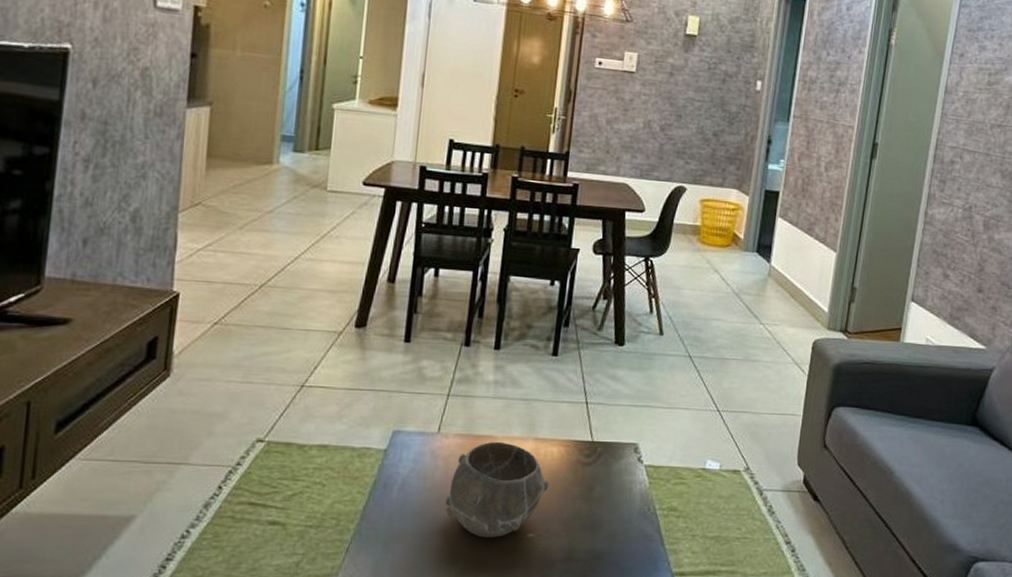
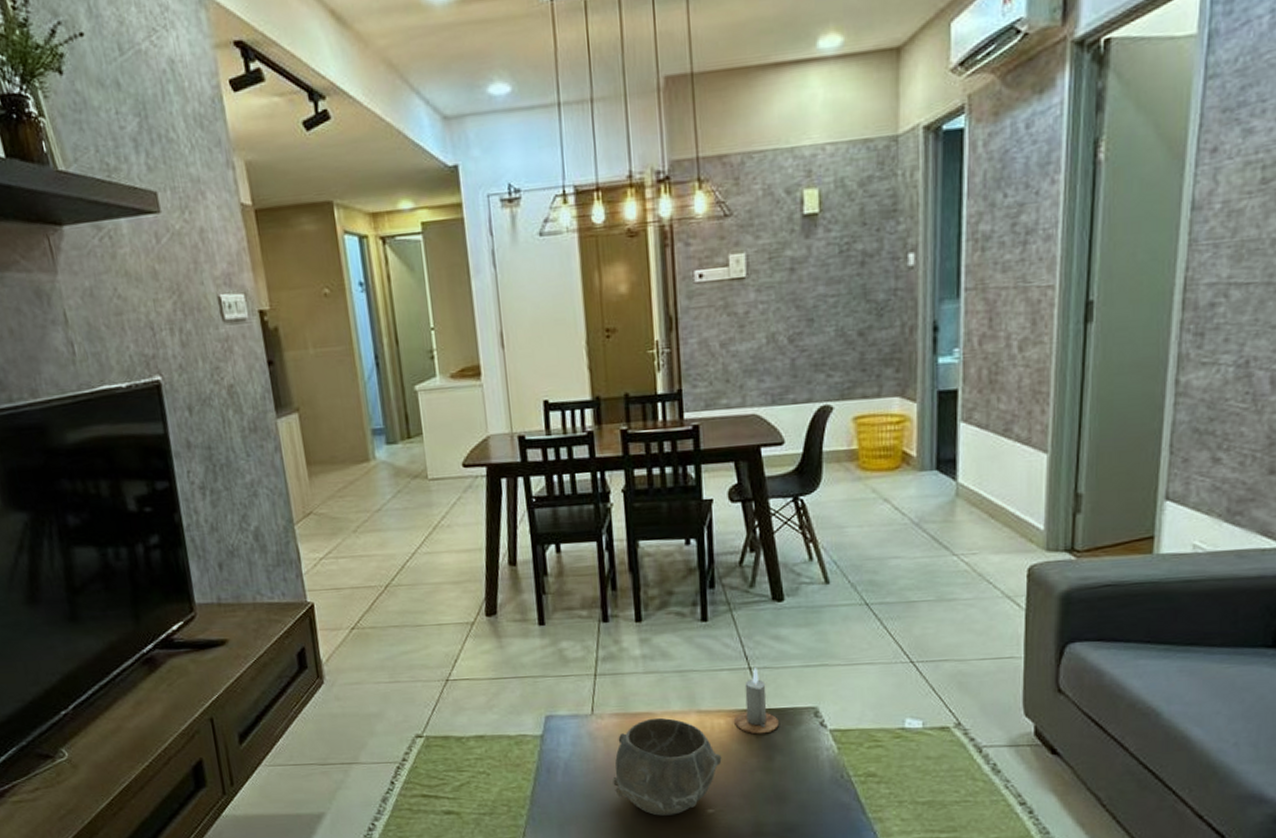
candle: none [566,403,604,465] -> present [734,668,779,734]

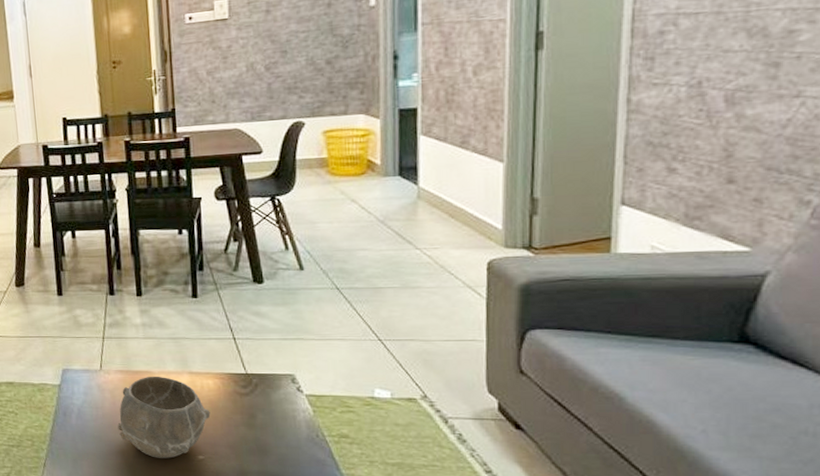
candle: present [734,668,779,734] -> none [221,338,260,395]

